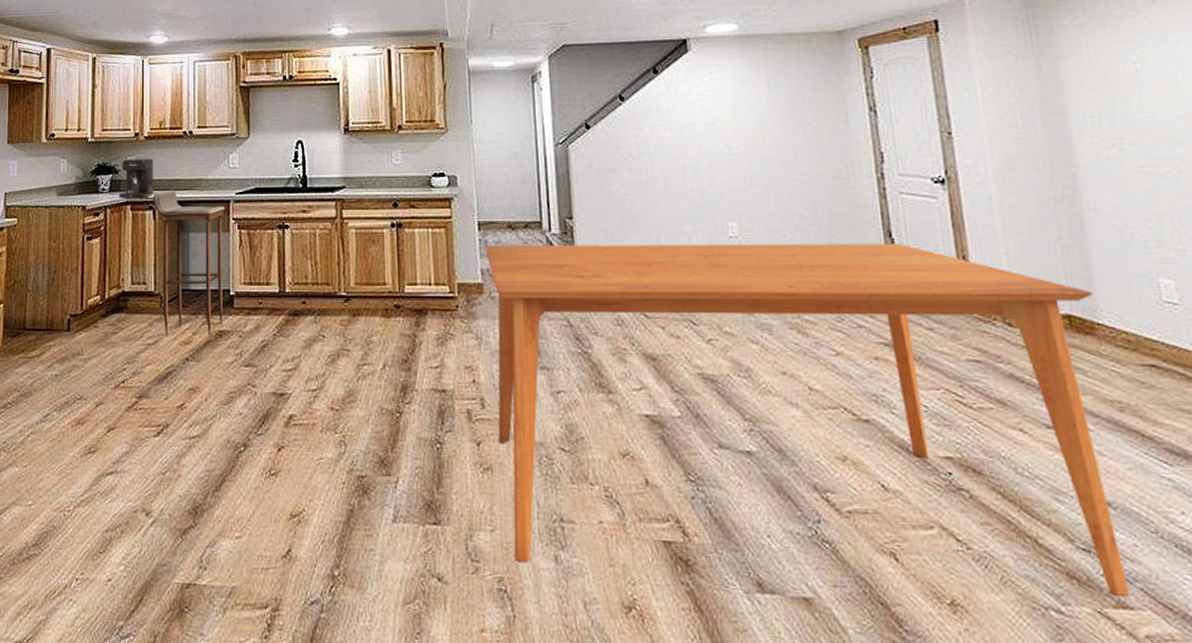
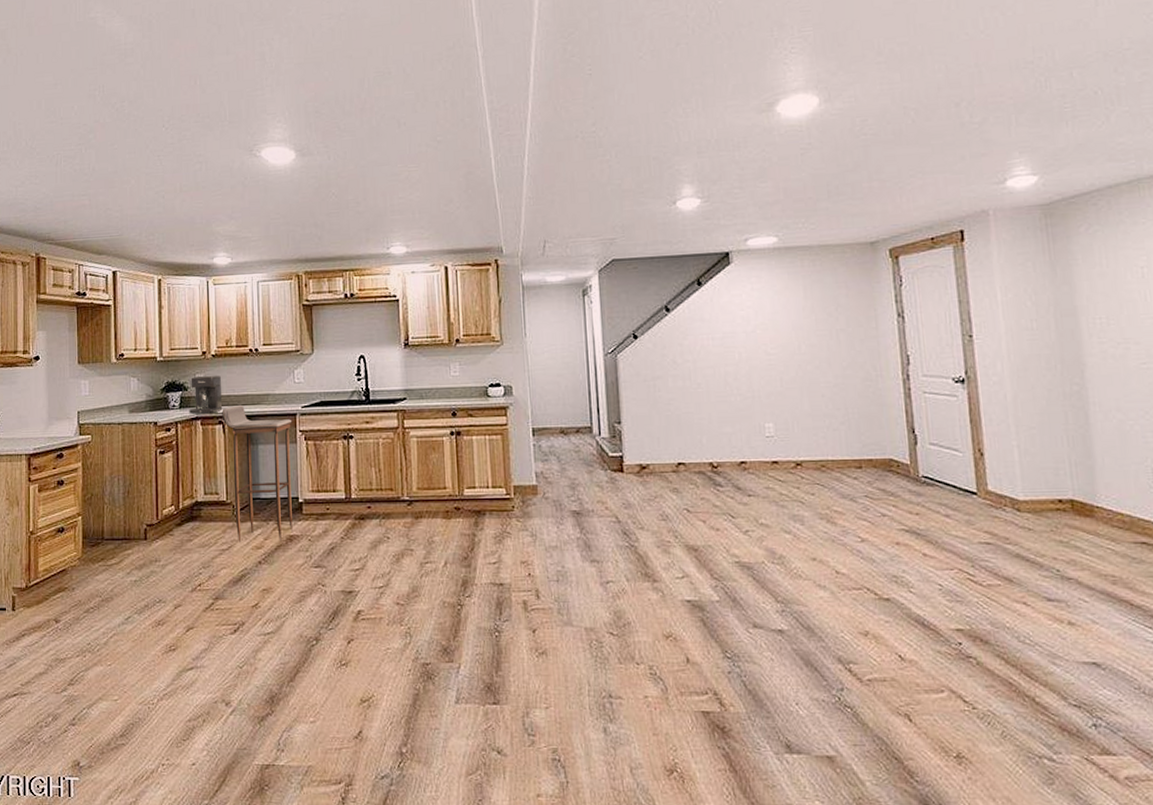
dining table: present [486,243,1130,596] -> none [540,438,1113,744]

